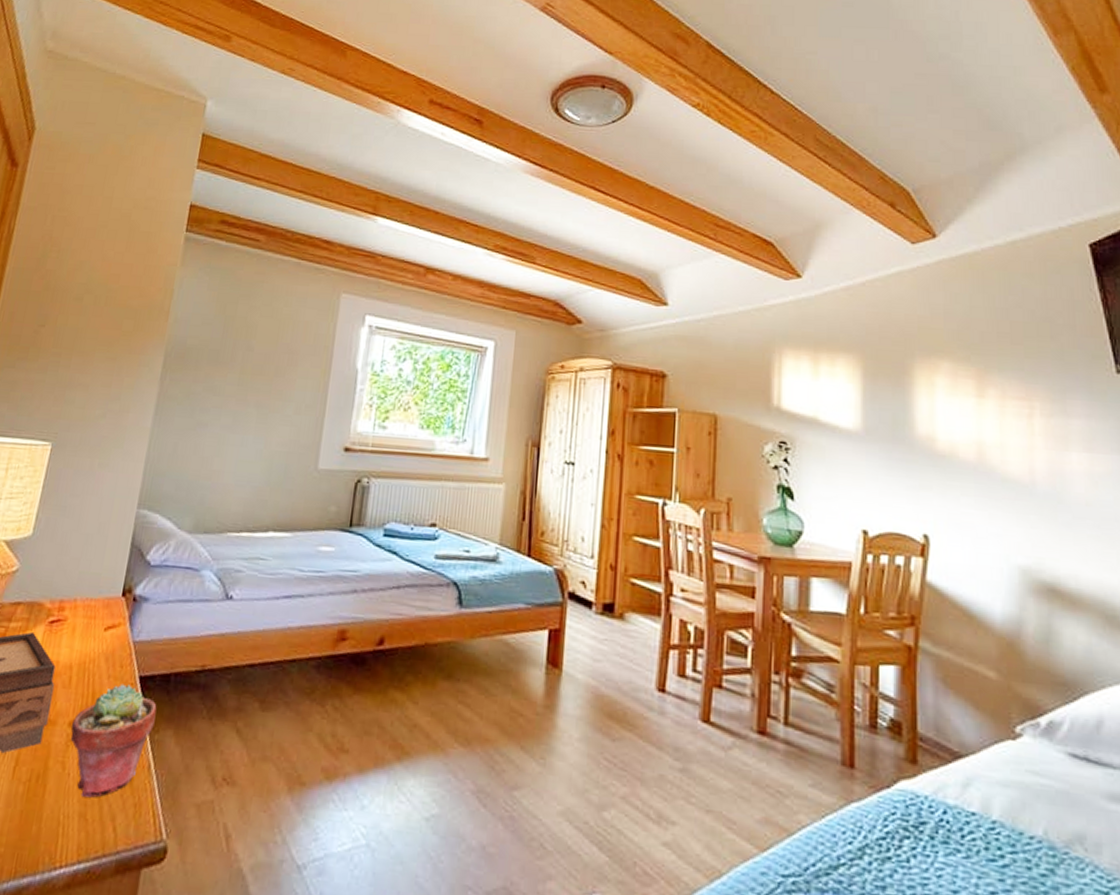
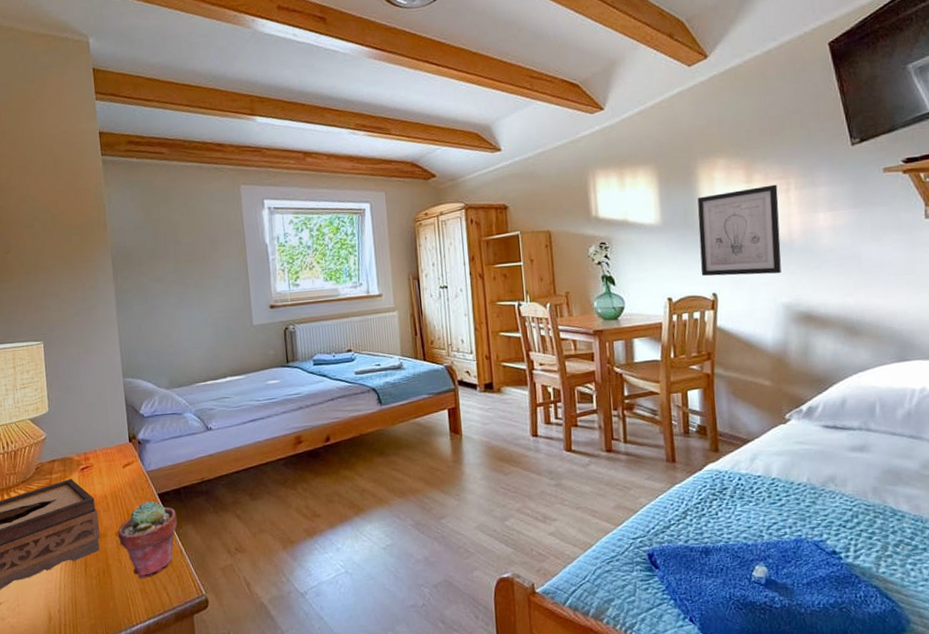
wall art: none [909,404,1019,524] -> present [697,184,781,277]

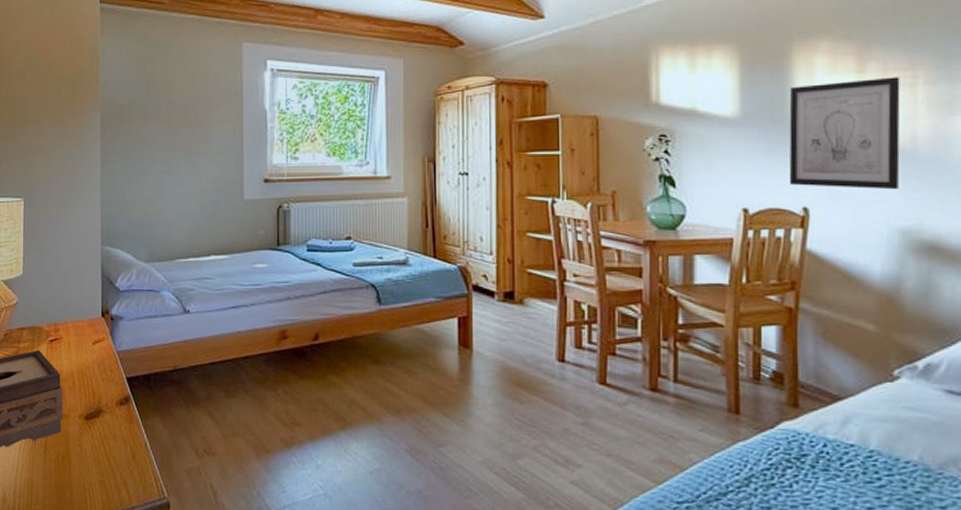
potted succulent: present [117,501,177,578] -> none [81,384,144,470]

